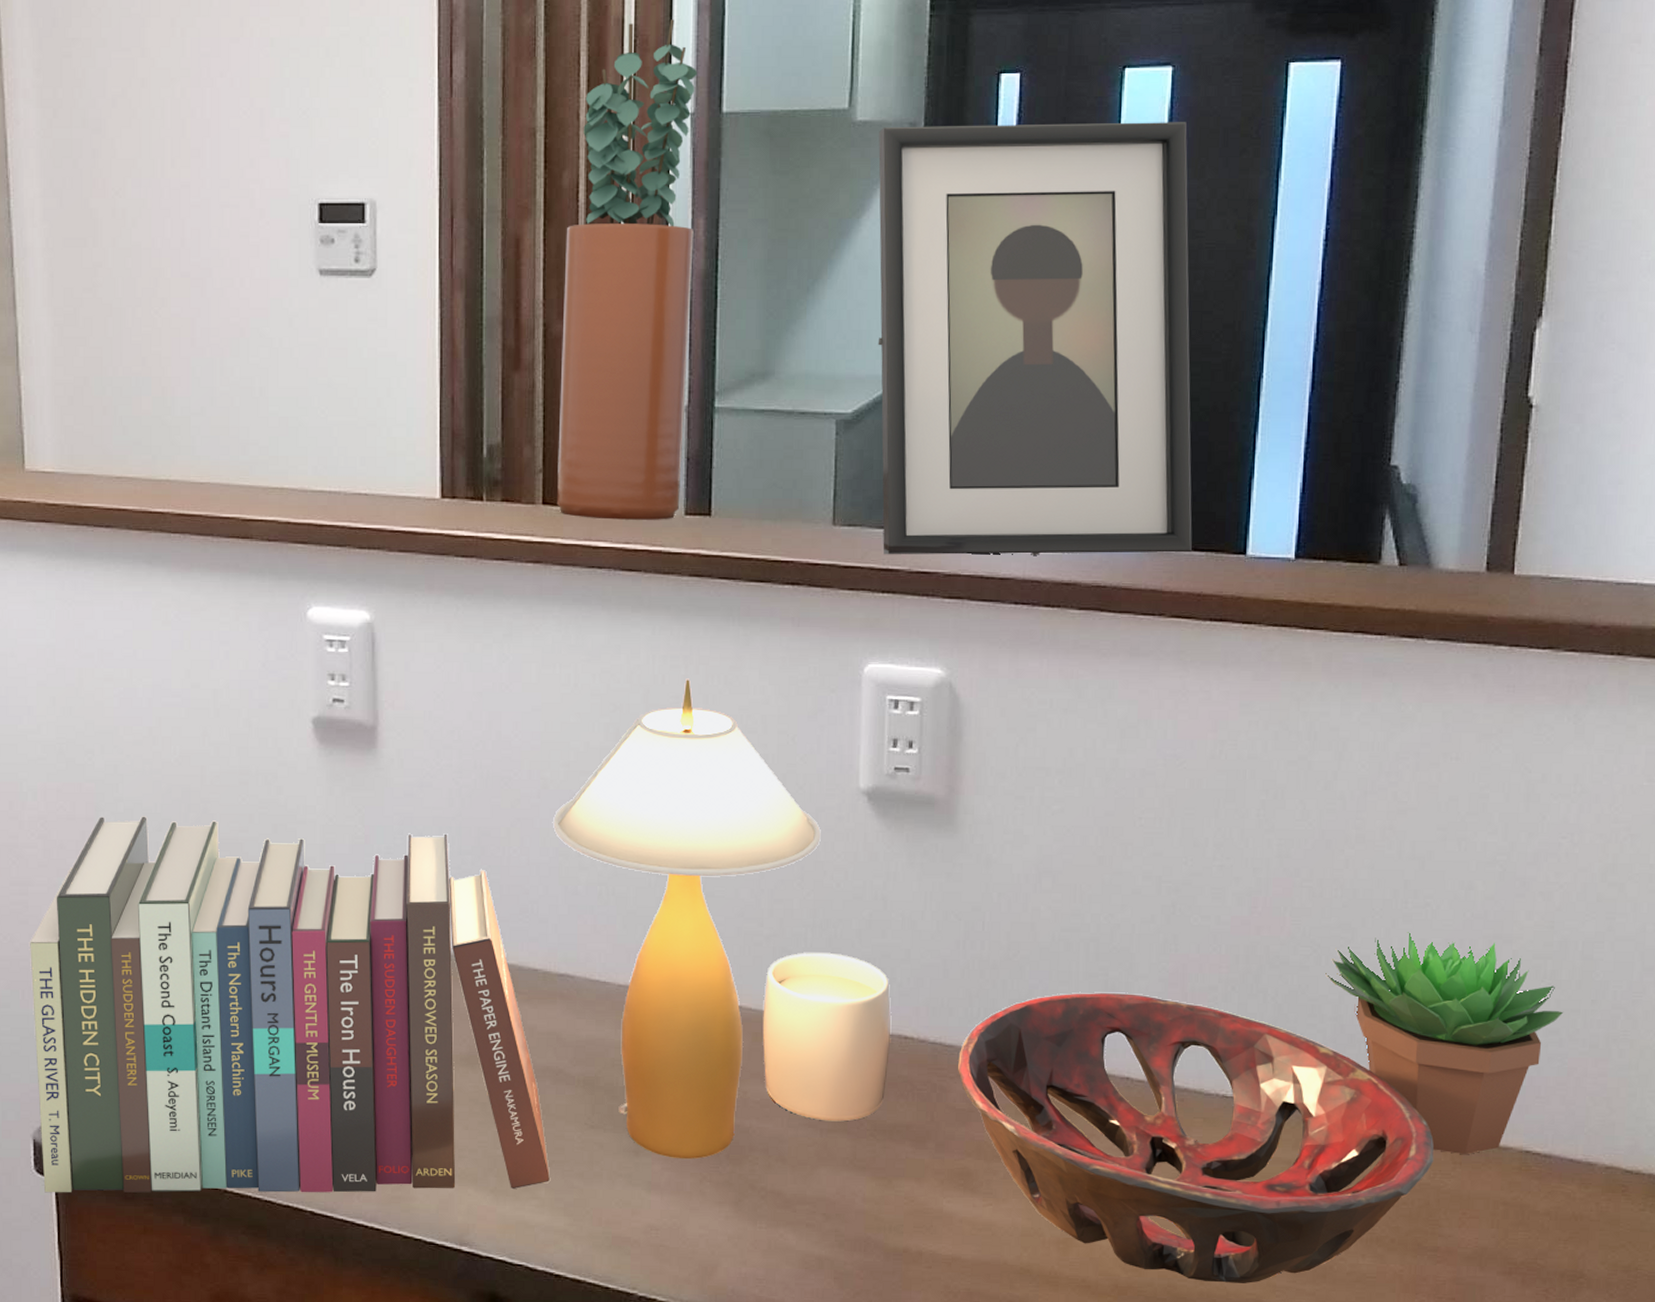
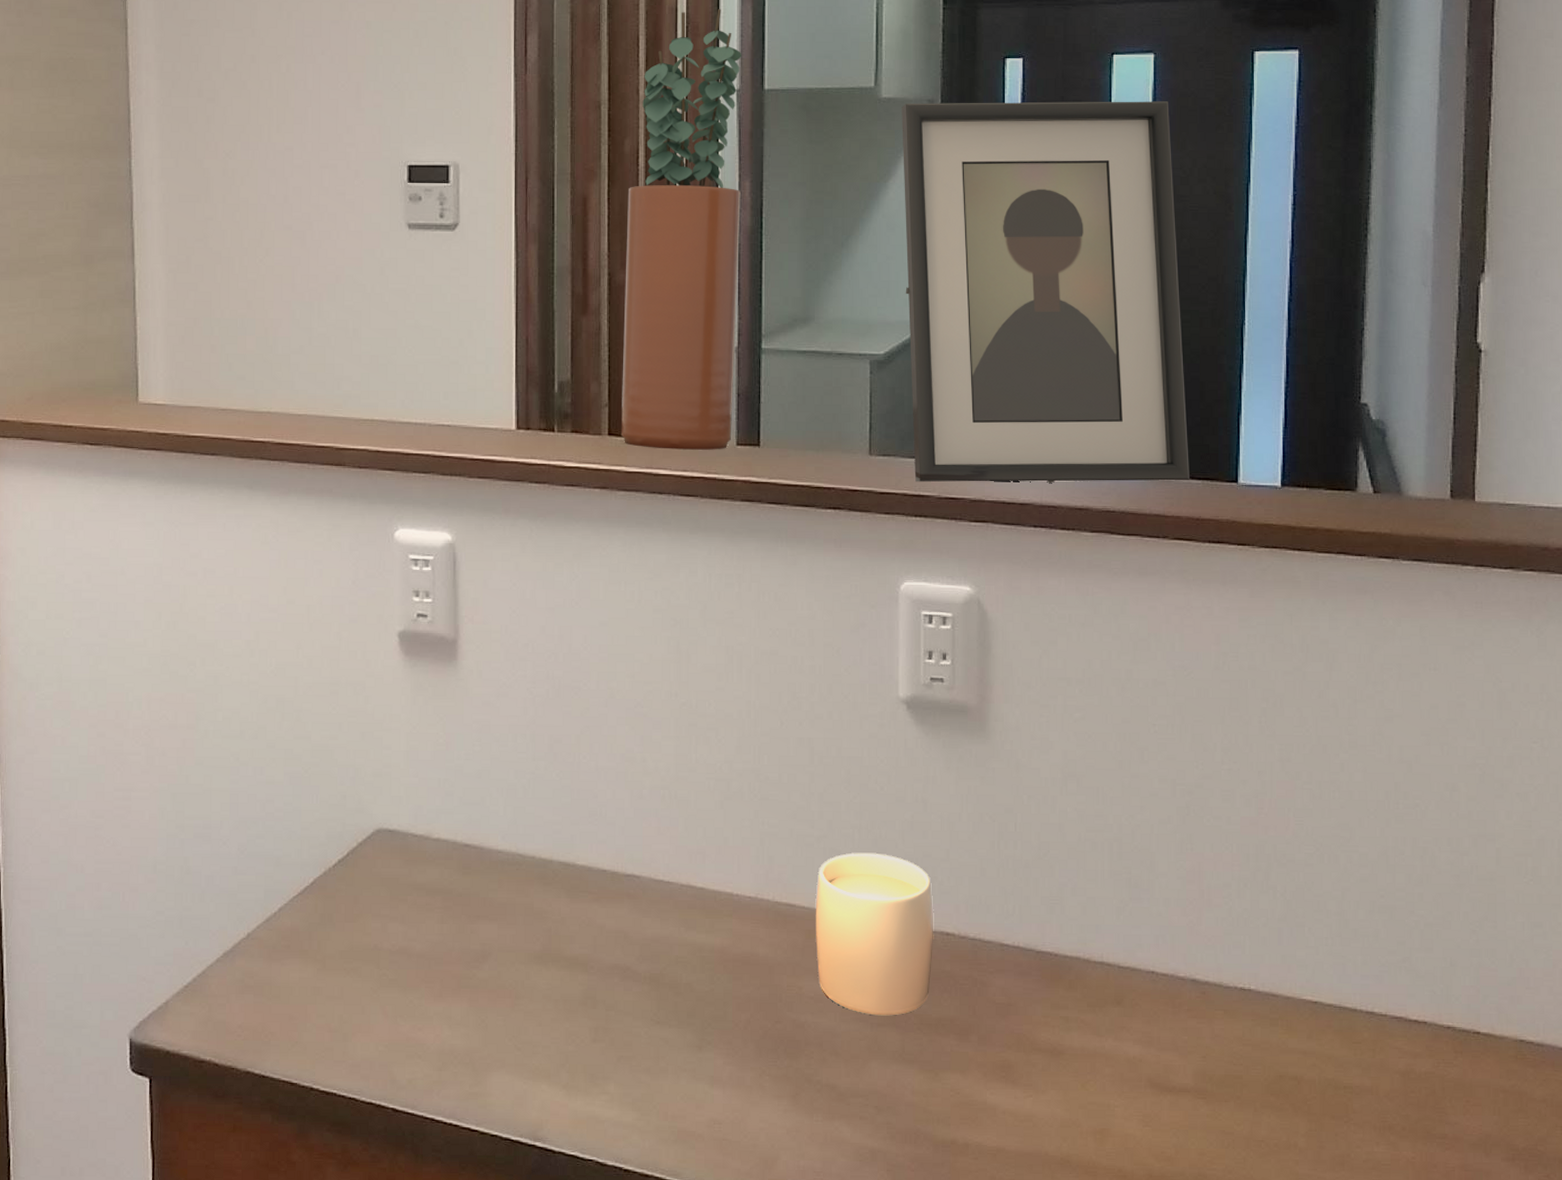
books: present [30,816,550,1193] -> none [131,724,619,1092]
table lamp: present [553,680,821,1159] -> none [620,596,865,1053]
decorative bowl: present [957,993,1434,1283] -> none [996,890,1437,1172]
succulent plant: present [1325,932,1564,1155] -> none [1328,831,1546,1044]

